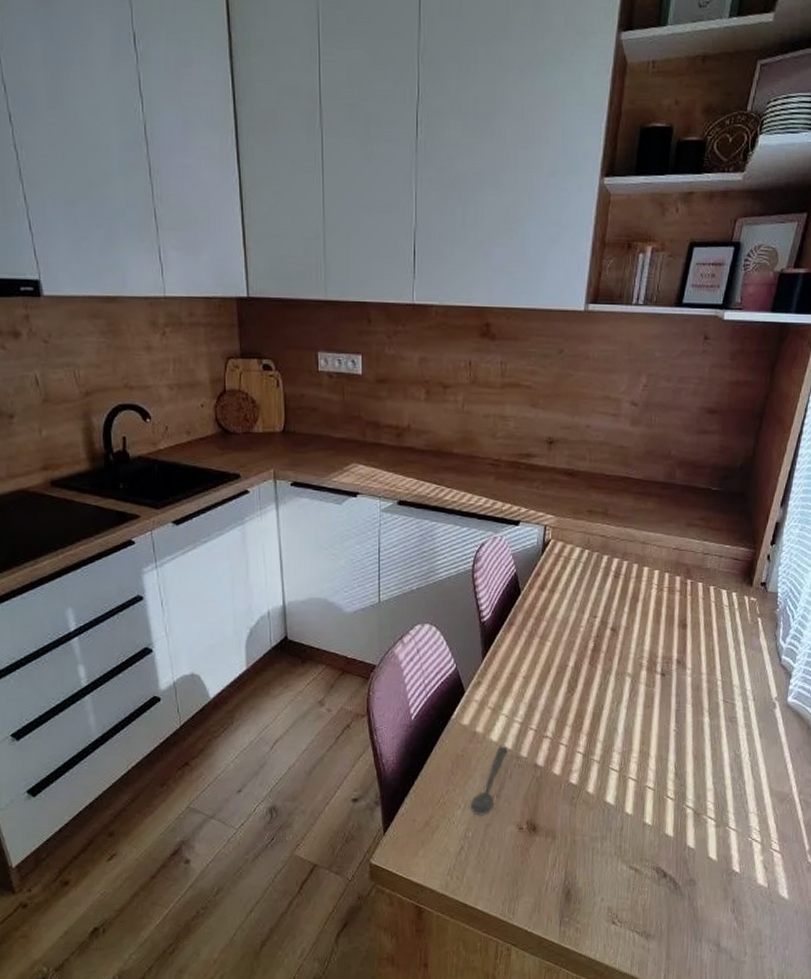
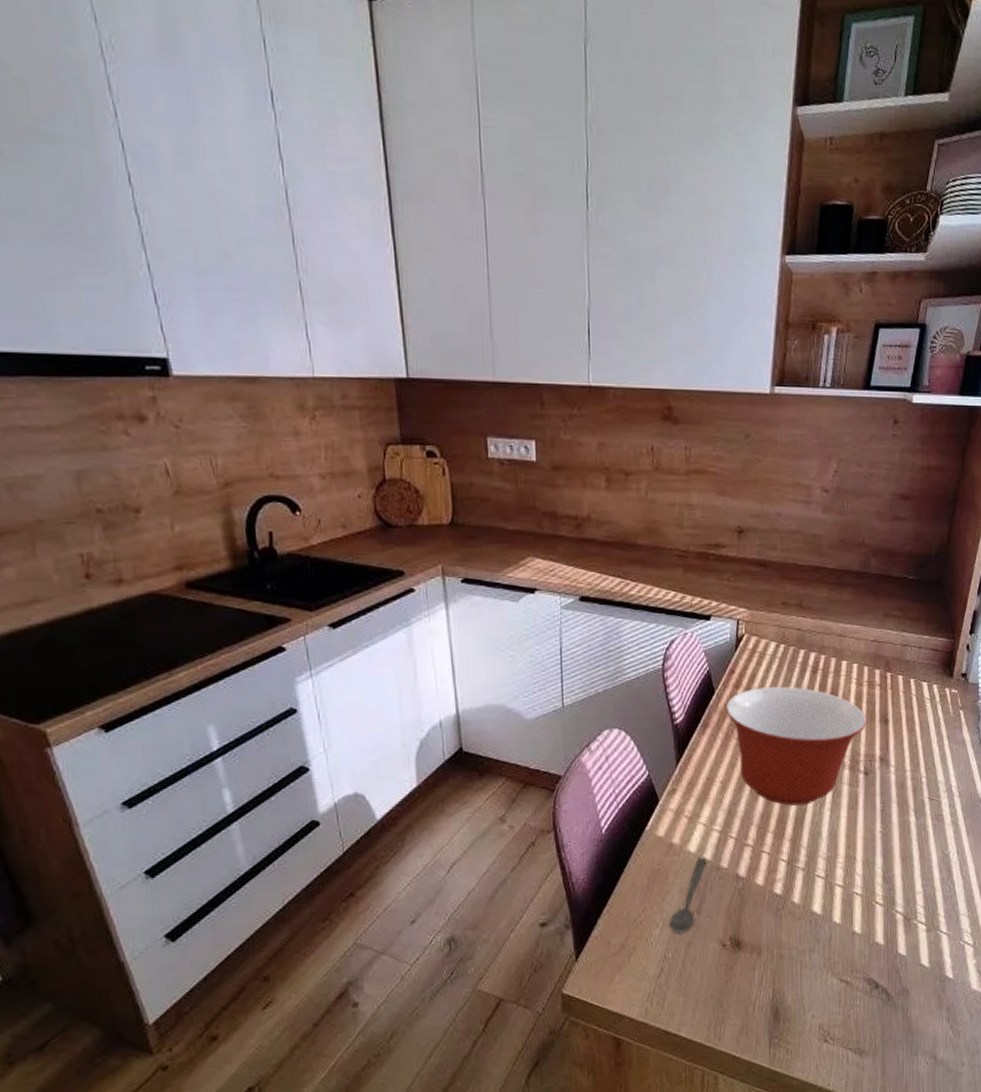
mixing bowl: none [530,590,666,702] -> present [725,686,867,806]

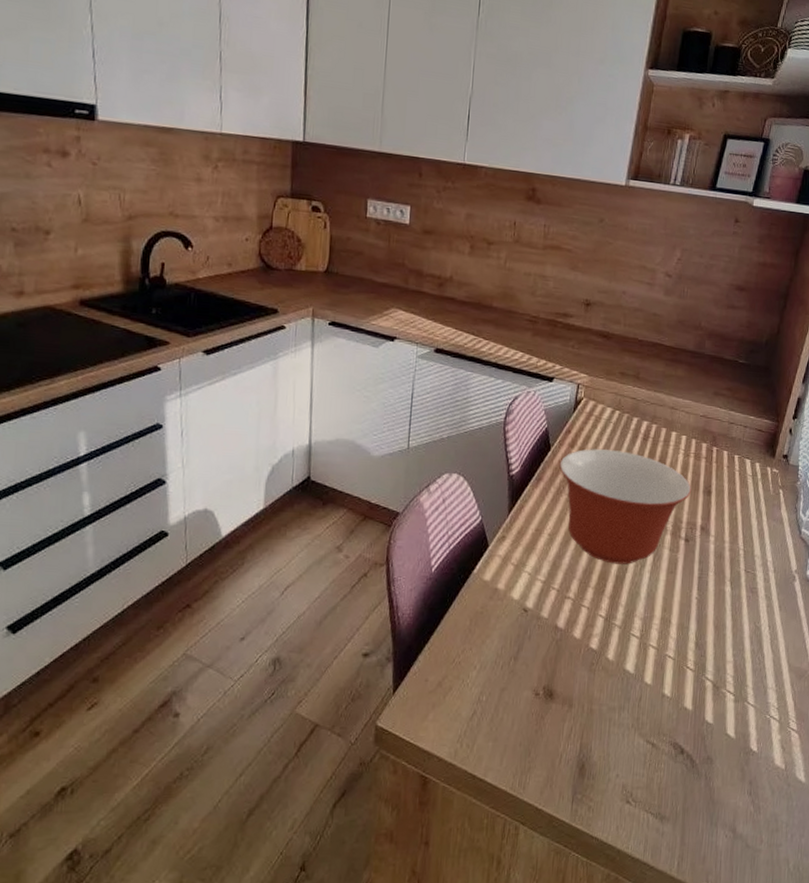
spoon: present [670,857,707,935] -> none [487,605,529,680]

